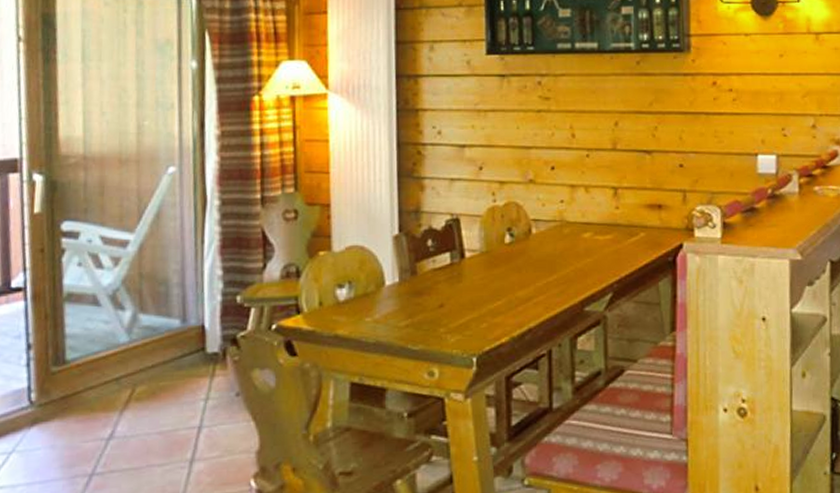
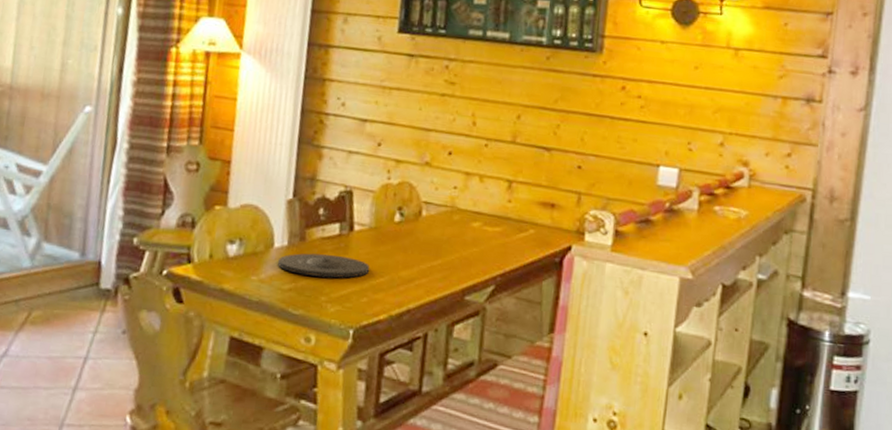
plate: none [391,285,486,309] -> present [278,253,370,279]

